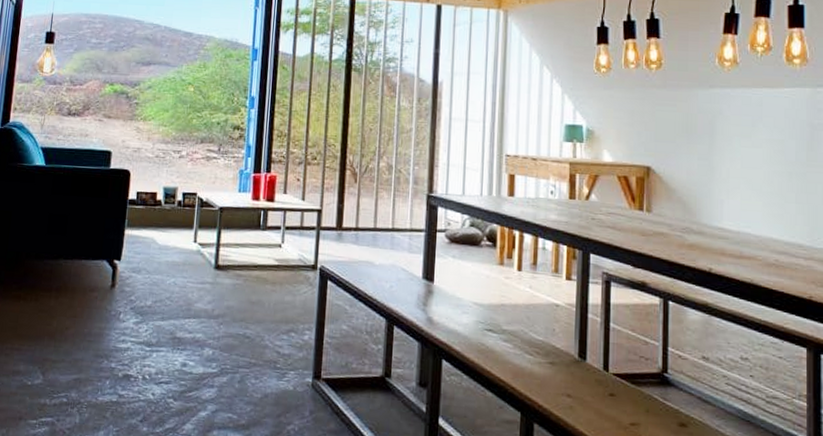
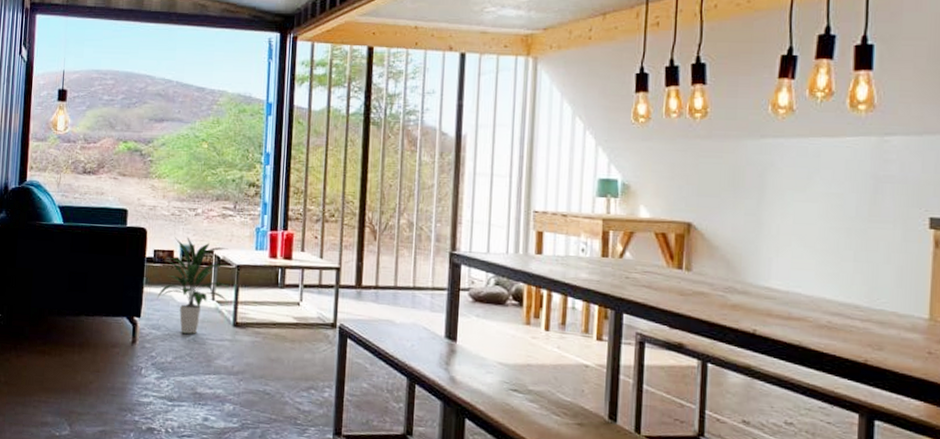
indoor plant: none [138,178,212,277] -> present [157,236,229,334]

